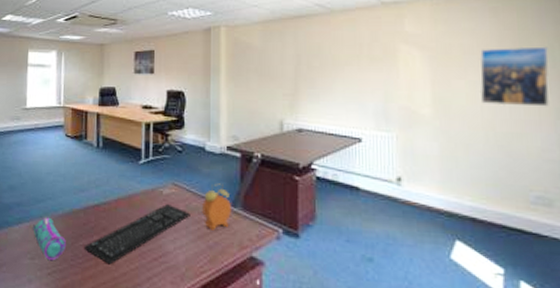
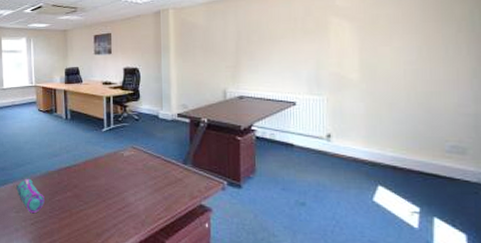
keyboard: present [85,204,190,265] -> none [60,164,148,215]
alarm clock: present [201,183,231,230] -> none [157,145,182,184]
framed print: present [480,46,550,107] -> none [404,12,469,68]

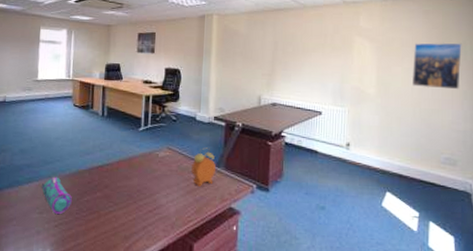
alarm clock: none [157,145,182,184] -> present [190,148,216,187]
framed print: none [404,12,469,68] -> present [412,43,462,90]

